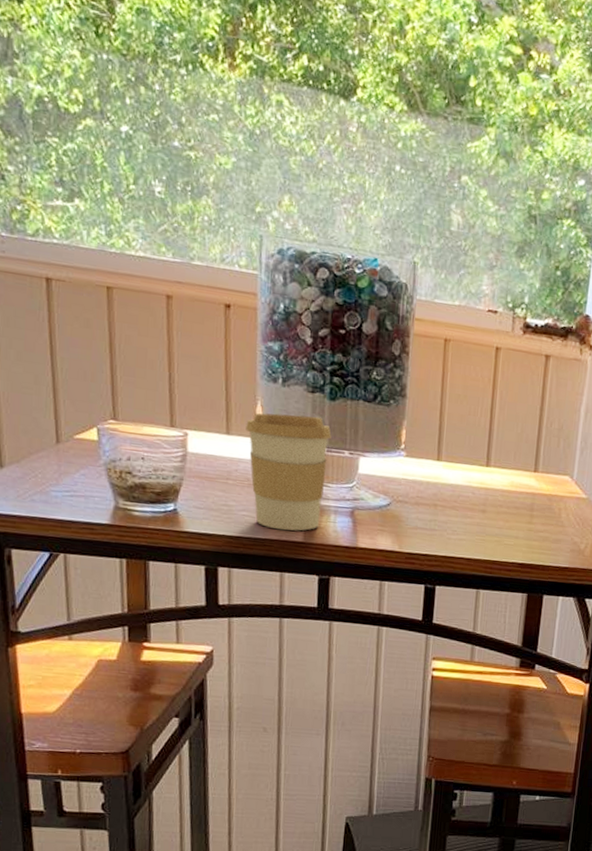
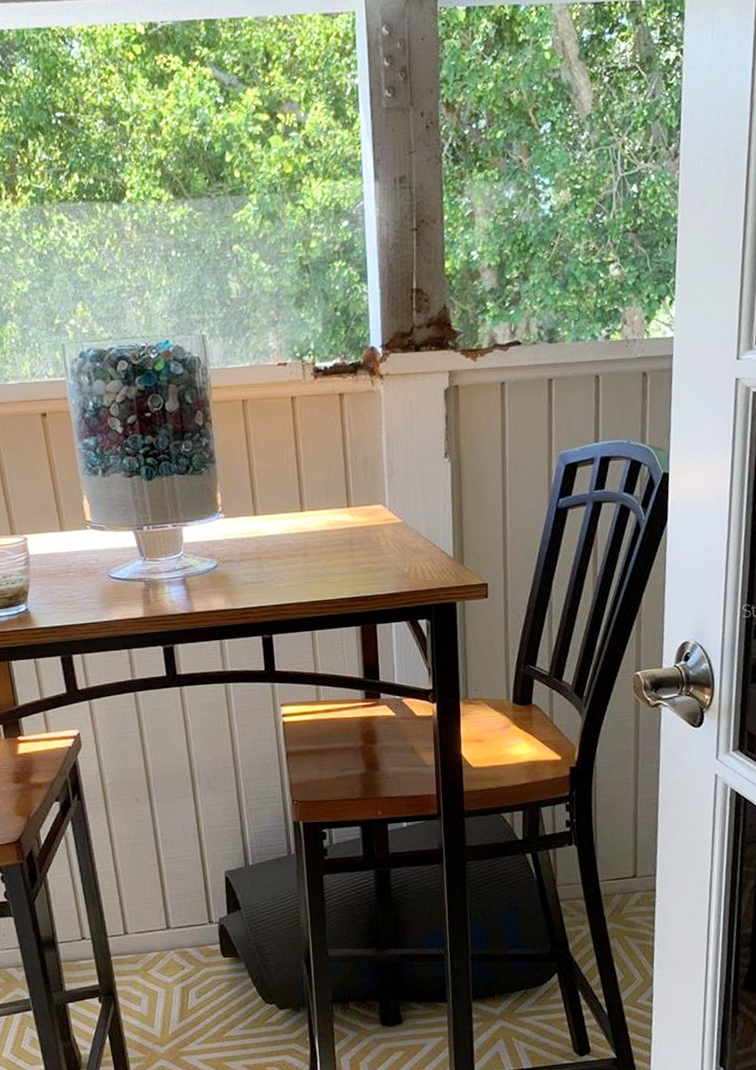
coffee cup: present [245,412,332,531] -> none [76,498,156,610]

